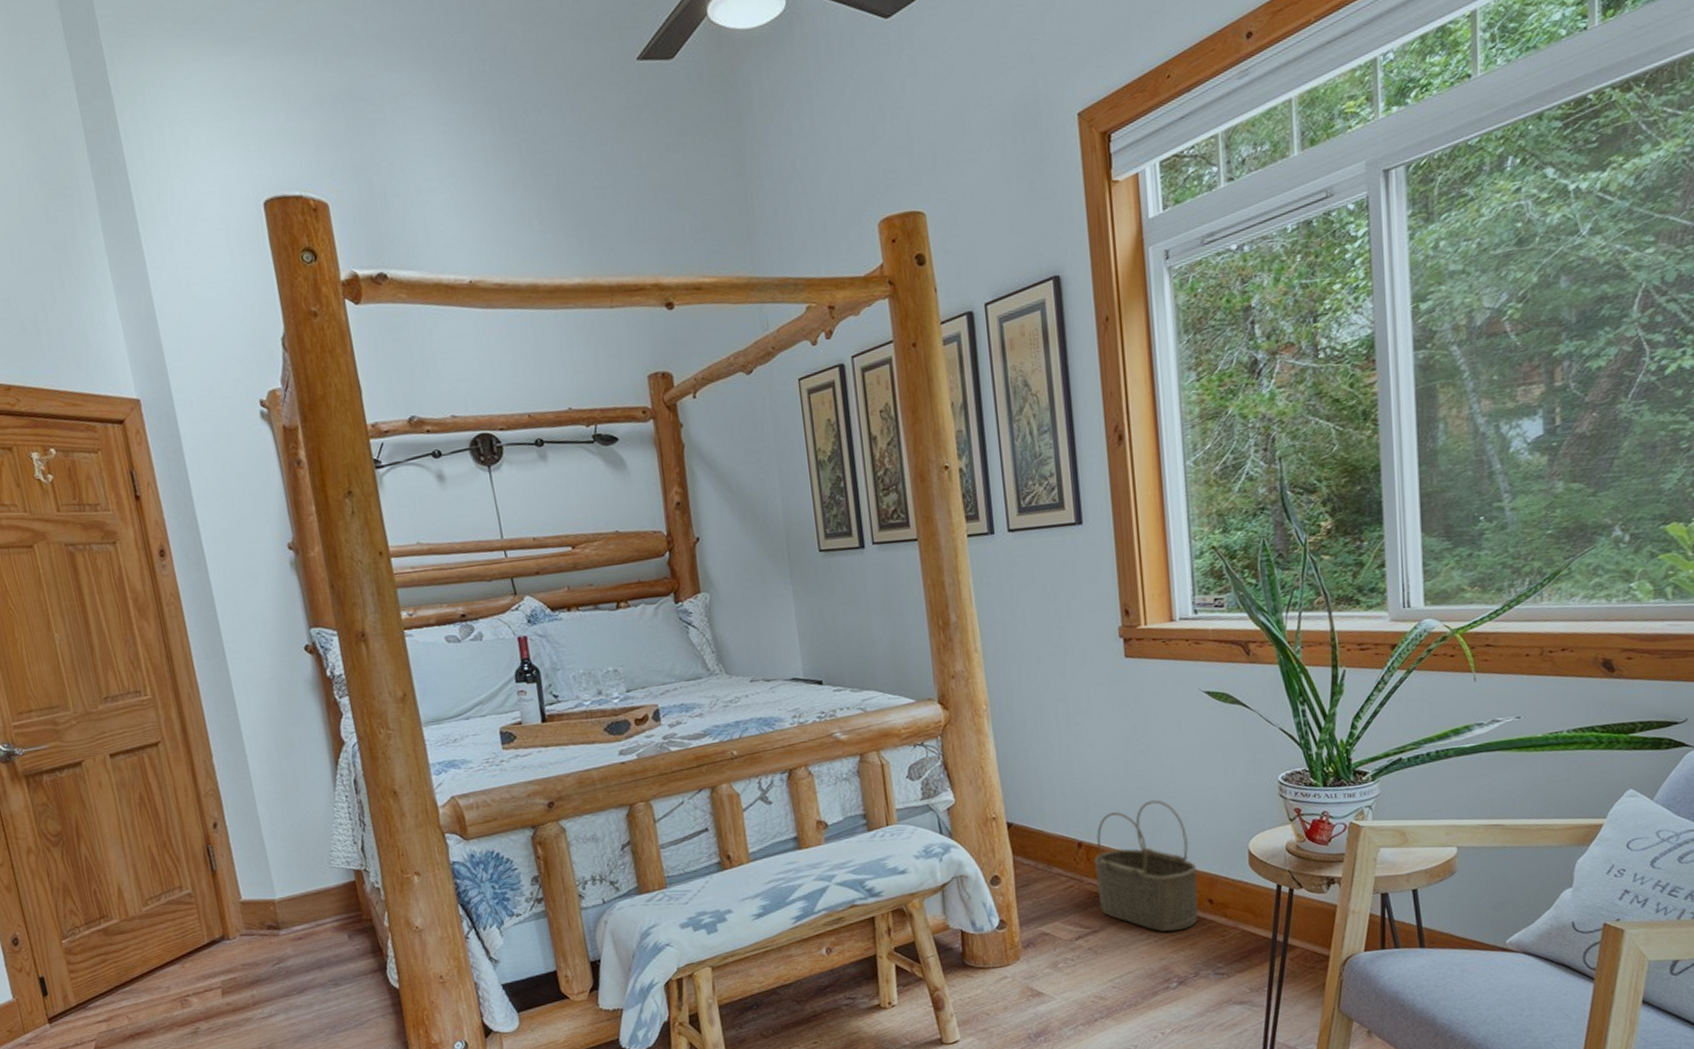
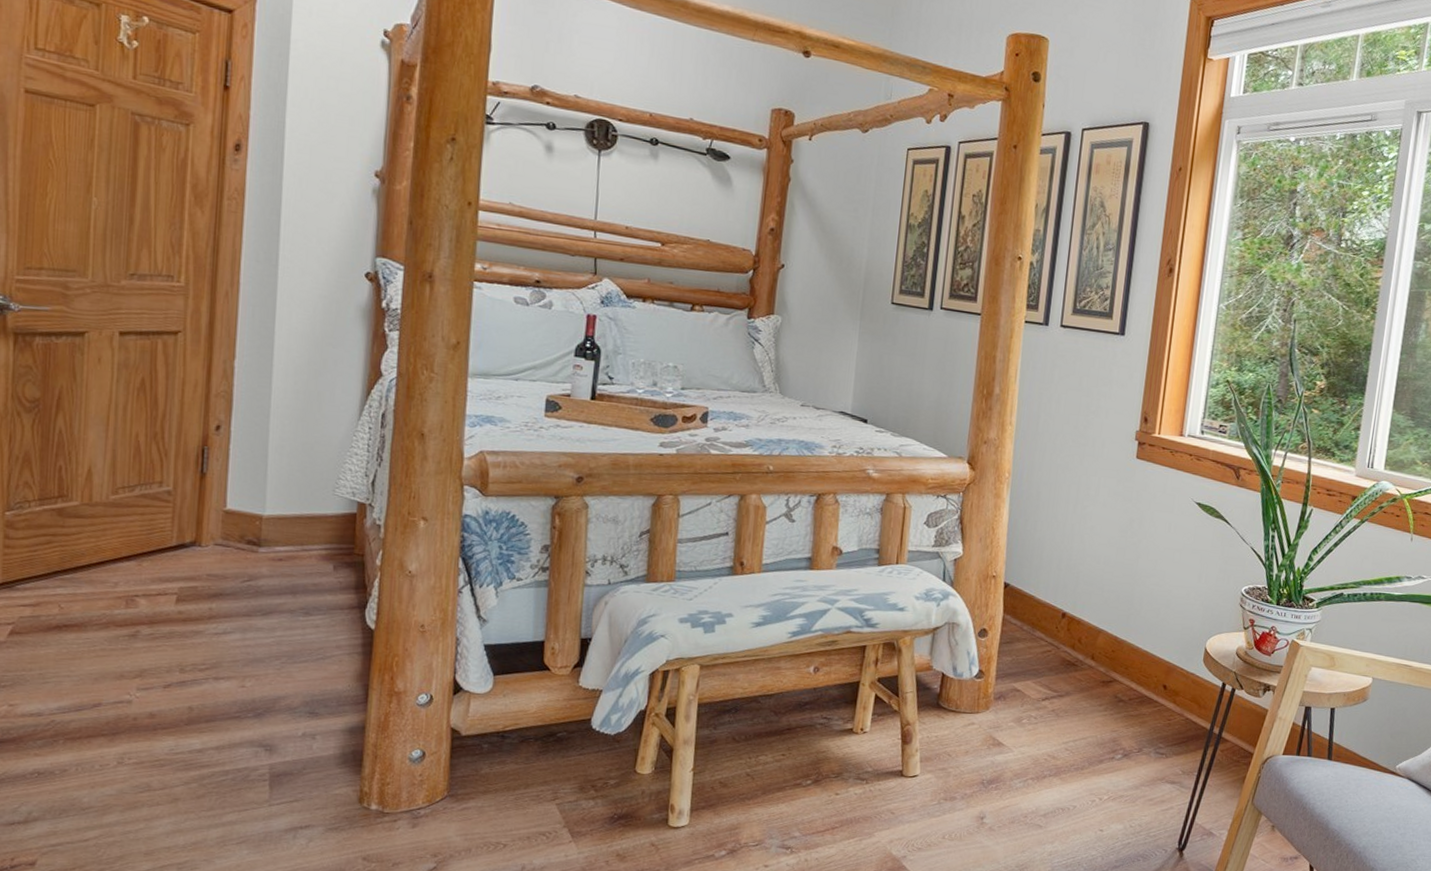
wicker basket: present [1093,800,1199,932] -> none [1069,588,1160,708]

